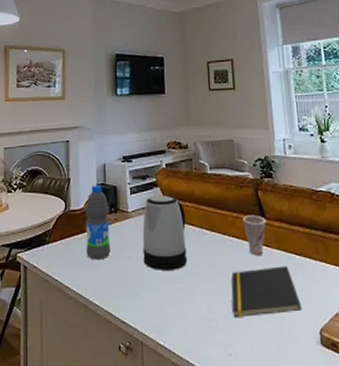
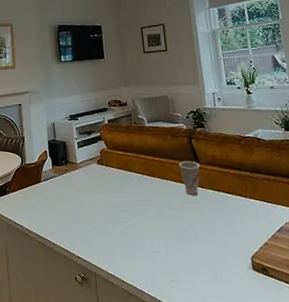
water bottle: present [85,185,111,260] -> none [39,141,64,206]
kettle: present [142,195,188,270] -> none [90,147,132,212]
notepad: present [231,266,302,318] -> none [171,204,235,250]

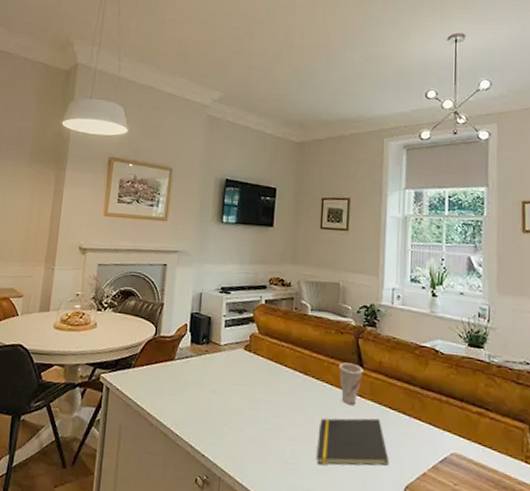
notepad: none [171,204,235,250] -> present [317,418,390,467]

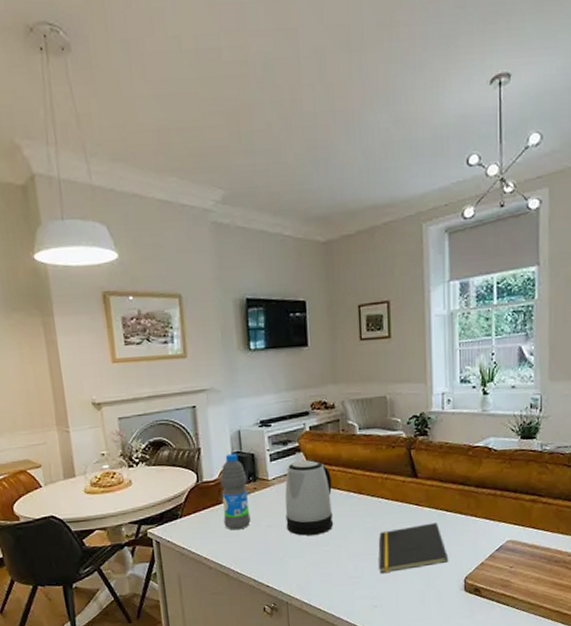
water bottle: none [172,313,201,390] -> present [220,453,251,531]
kettle: none [230,331,280,410] -> present [285,460,334,536]
cup: present [338,362,363,405] -> none [392,475,418,515]

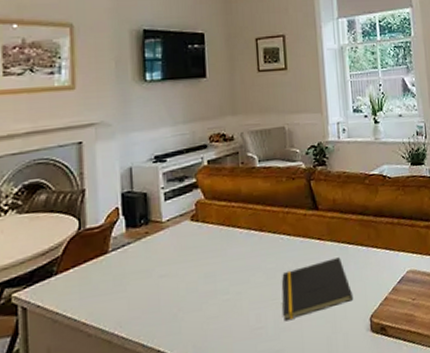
water bottle: present [220,453,251,531] -> none [106,193,141,286]
kettle: present [285,460,334,536] -> none [180,196,234,285]

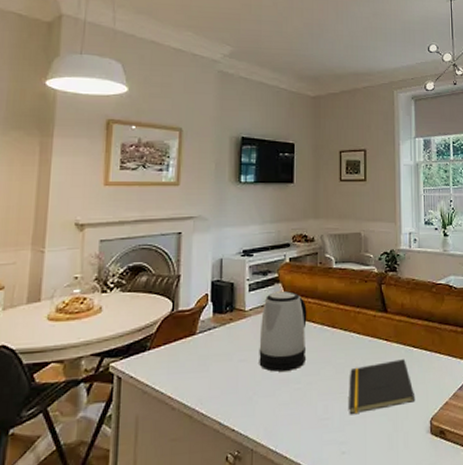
kettle: none [180,196,234,285] -> present [259,291,307,372]

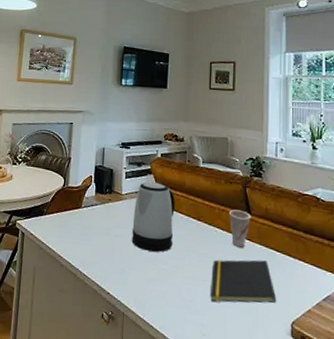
cup: none [364,309,387,350] -> present [228,209,251,248]

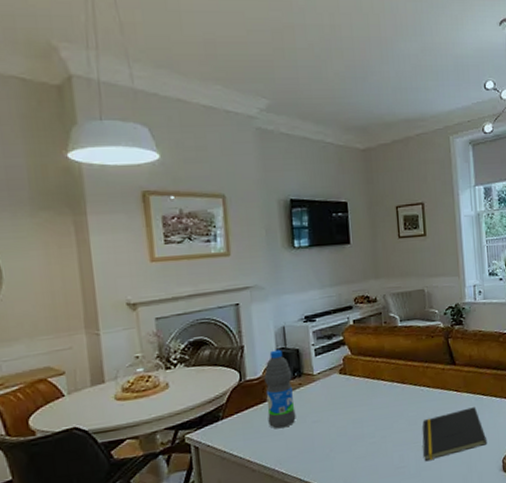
water bottle: none [80,166,105,235] -> present [264,349,296,429]
kettle: present [132,182,175,252] -> none [330,352,379,430]
cup: present [228,209,251,248] -> none [433,362,456,401]

